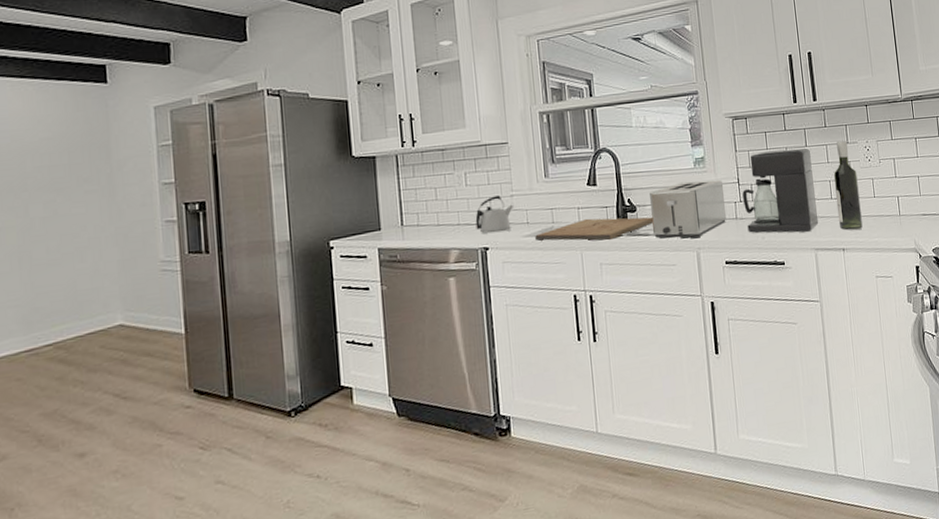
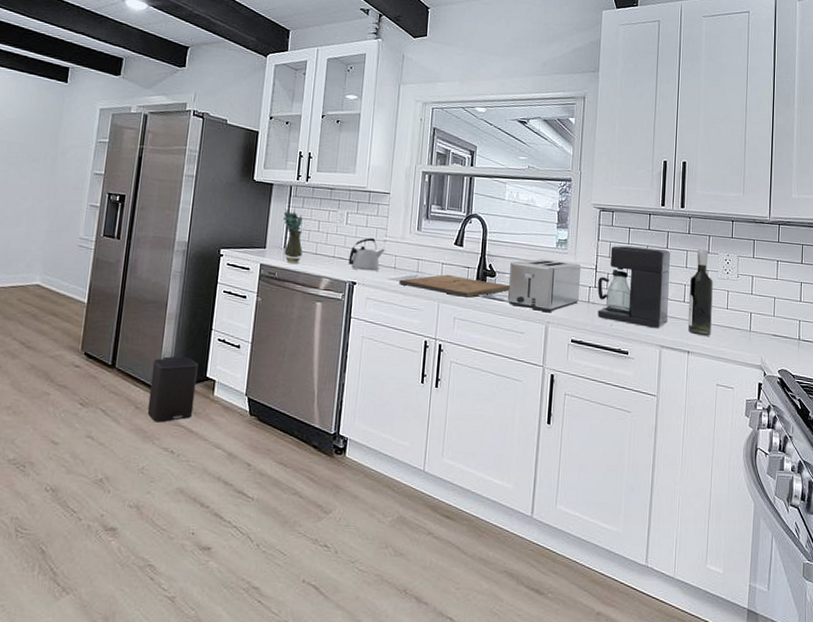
pedal bin: none [276,368,333,449] -> present [147,356,198,423]
vase: none [394,181,424,241] -> present [283,208,303,264]

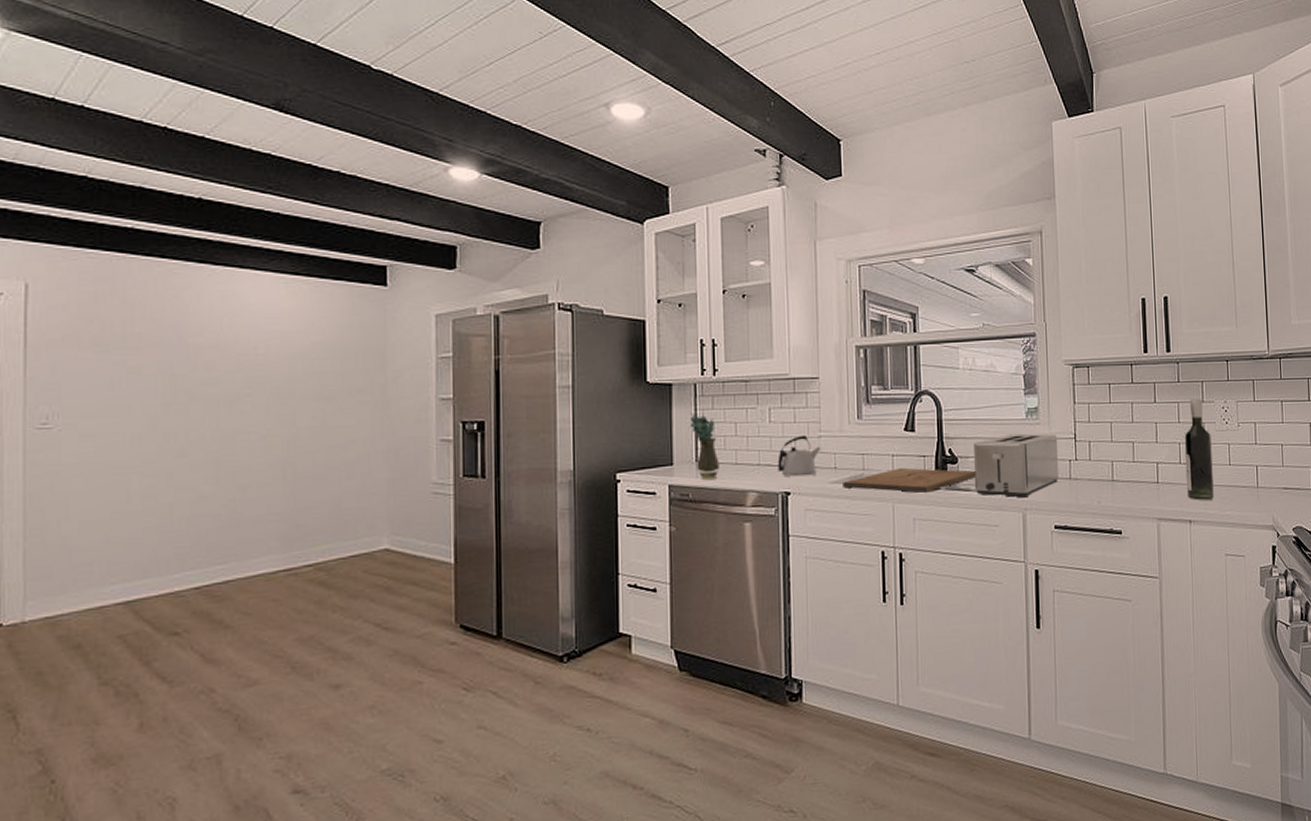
pedal bin: present [147,356,198,423] -> none [549,611,608,697]
coffee maker: present [597,245,670,329] -> none [1079,404,1164,500]

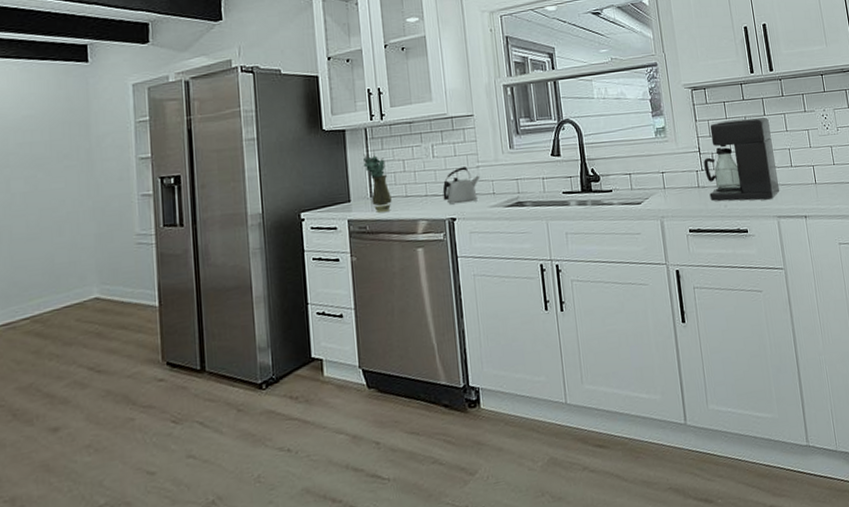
cutting board: present [843,467,976,494] -> none [501,186,617,211]
toaster: present [974,433,1060,498] -> none [613,149,689,208]
coffee maker: none [1079,404,1164,500] -> present [704,117,780,202]
bottle: present [1184,398,1214,500] -> none [792,109,824,198]

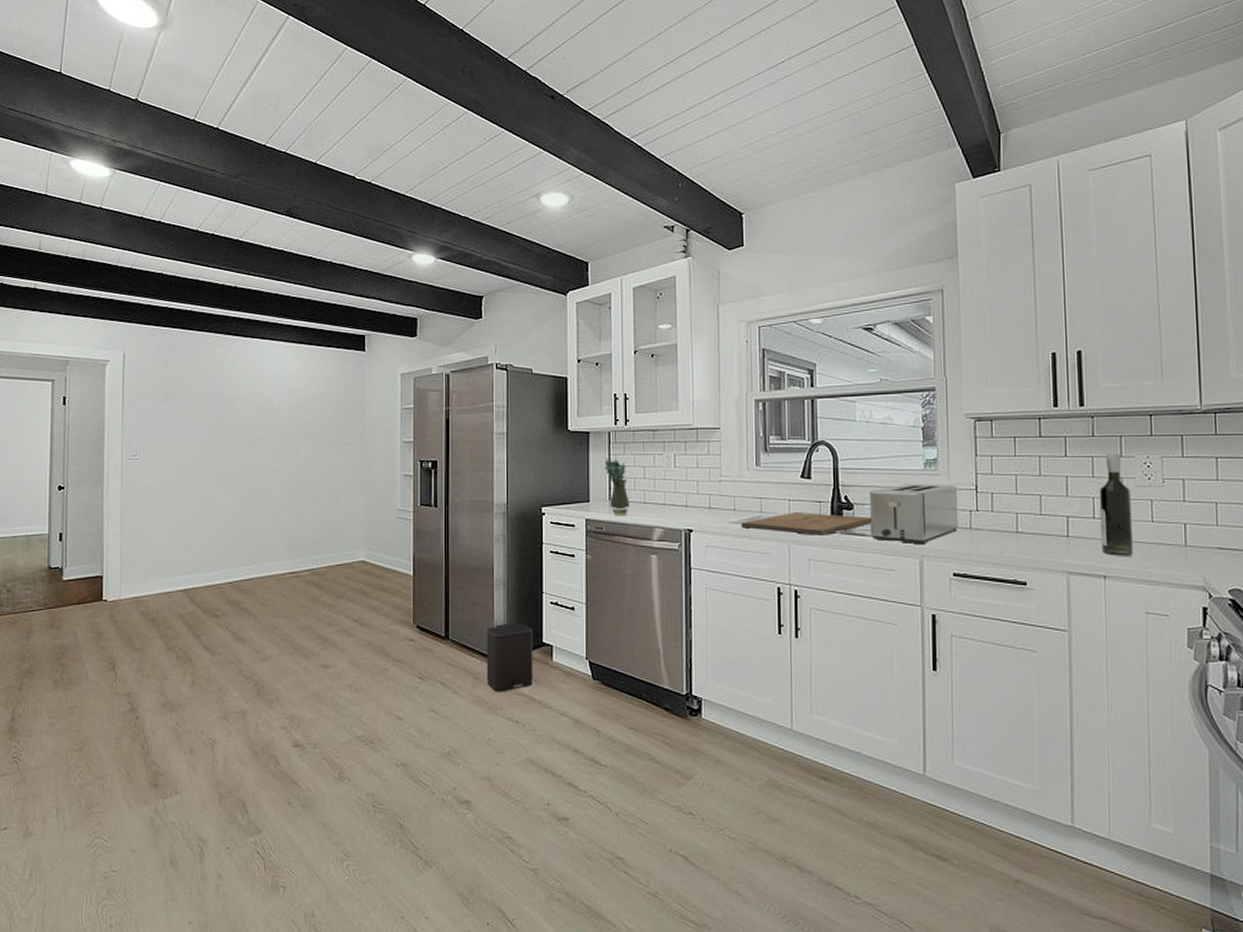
pedal bin: none [248,340,304,422] -> present [486,623,533,692]
kettle: present [442,167,481,205] -> none [681,480,722,516]
cutting board: none [501,186,617,211] -> present [741,511,872,537]
toaster: none [613,149,689,208] -> present [870,483,959,545]
coffee maker: present [704,117,780,202] -> none [980,458,1075,553]
bottle: none [792,109,824,198] -> present [1099,453,1133,556]

